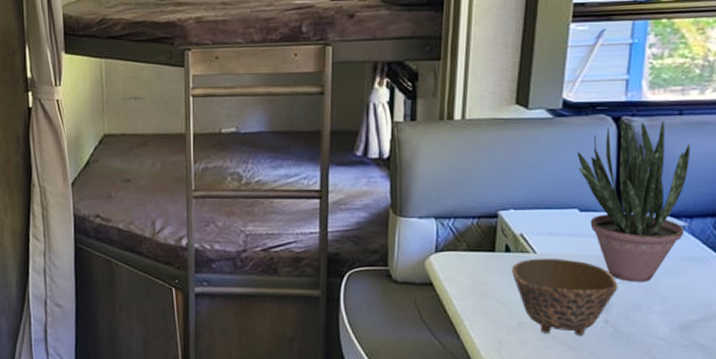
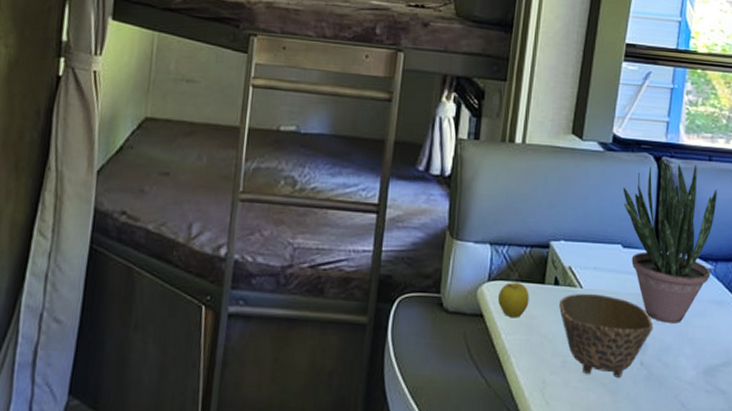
apple: none [447,252,480,285] -> present [498,282,530,318]

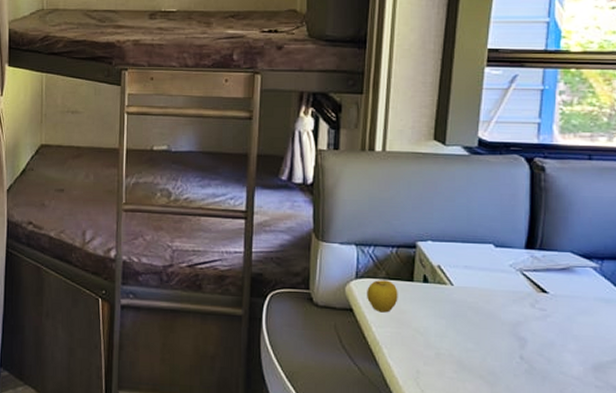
bowl: present [558,293,654,378] -> none [428,290,533,370]
potted plant: present [623,158,717,323] -> none [492,159,600,320]

